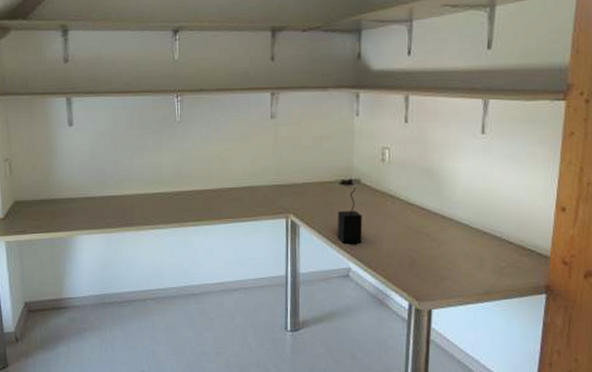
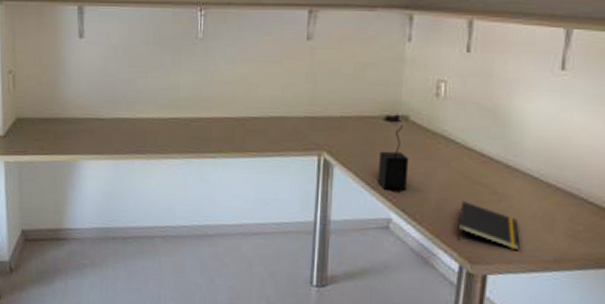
notepad: none [406,249,457,288] -> present [457,201,520,251]

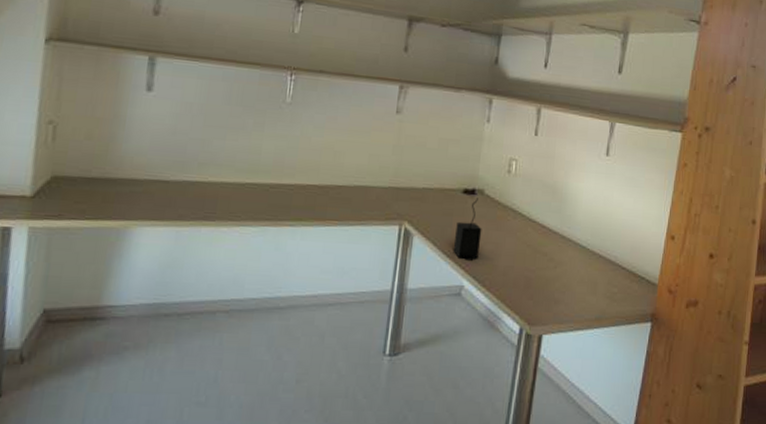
notepad: present [457,201,520,251] -> none [519,268,570,312]

